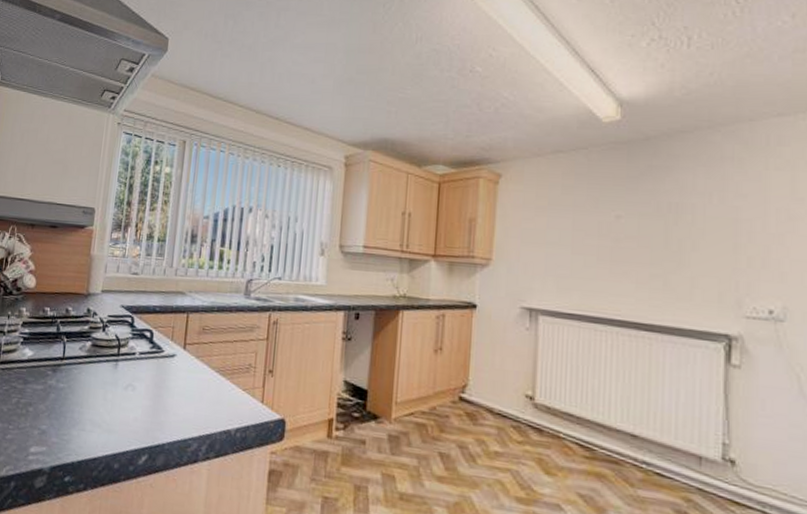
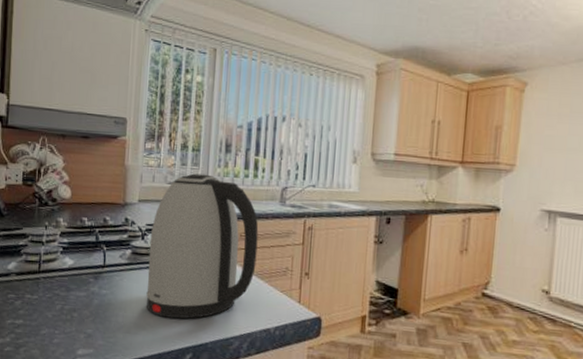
kettle: none [103,264,222,417] -> present [146,173,259,319]

